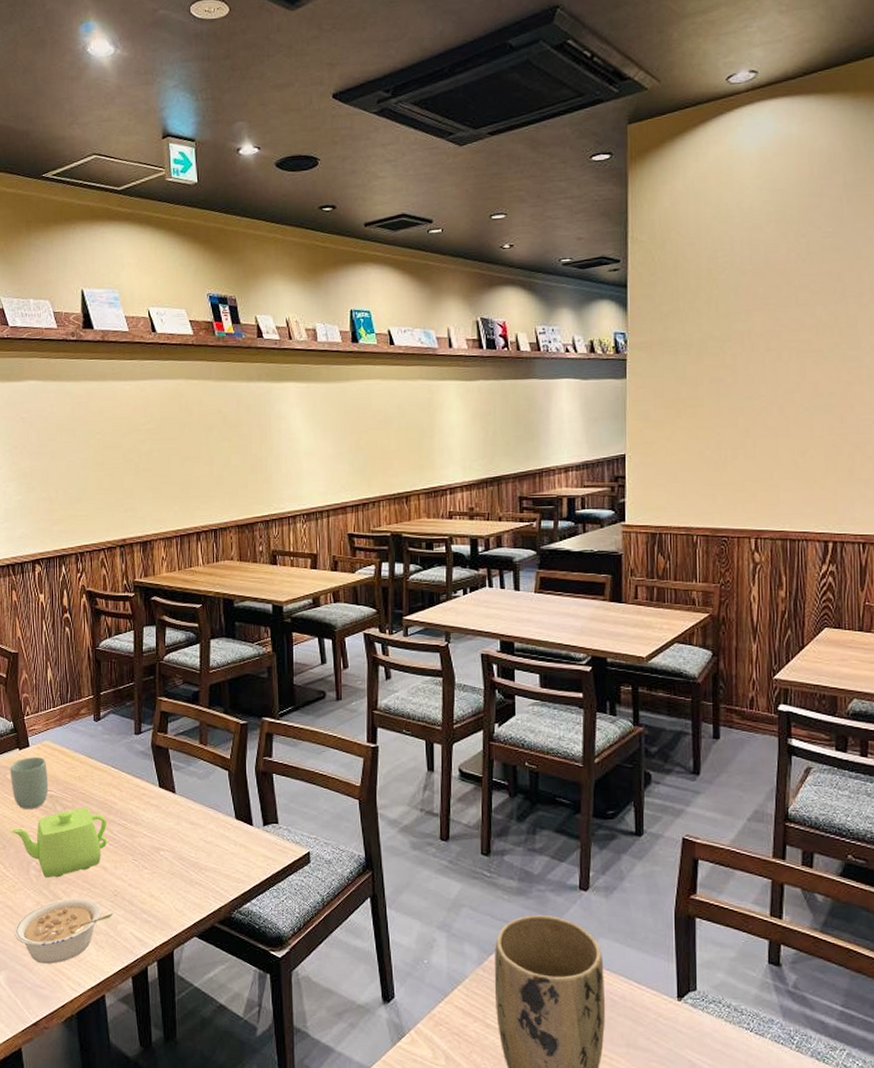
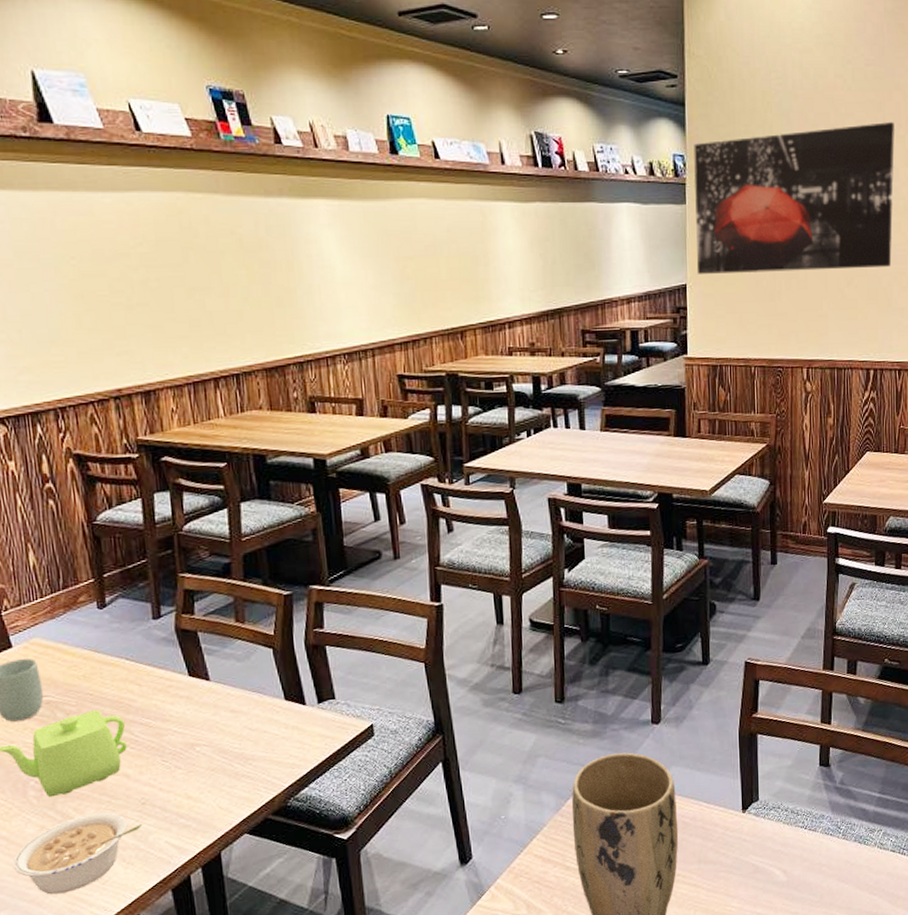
wall art: none [635,291,856,445] -> present [694,122,894,274]

